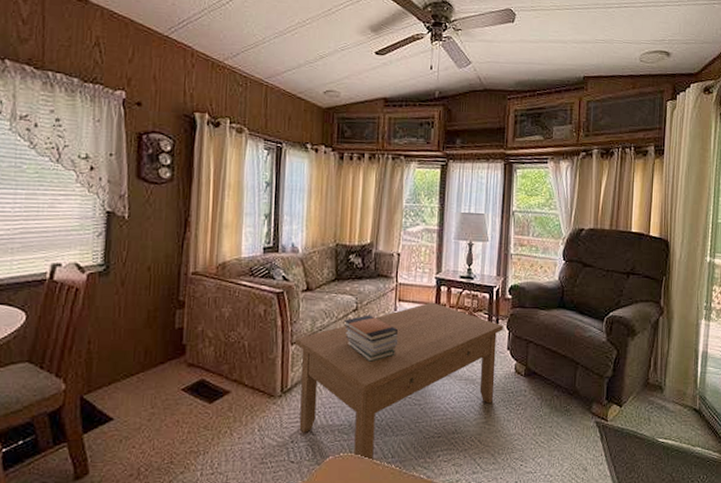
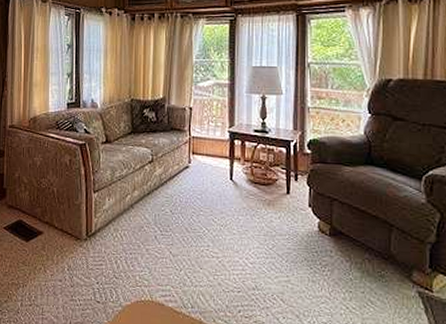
coffee table: present [295,302,503,460] -> none [97,155,303,308]
book stack: present [343,315,398,362] -> none [140,166,194,212]

